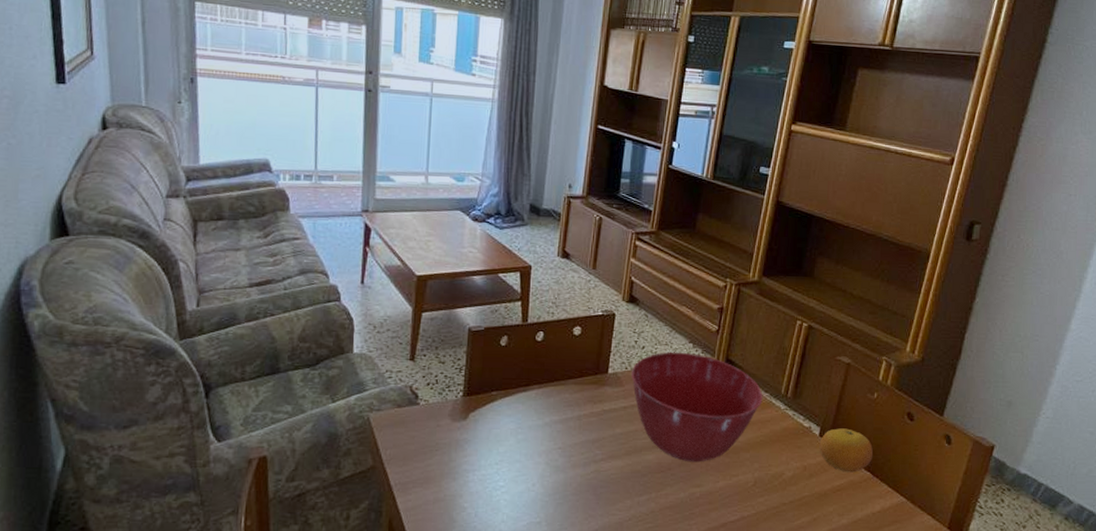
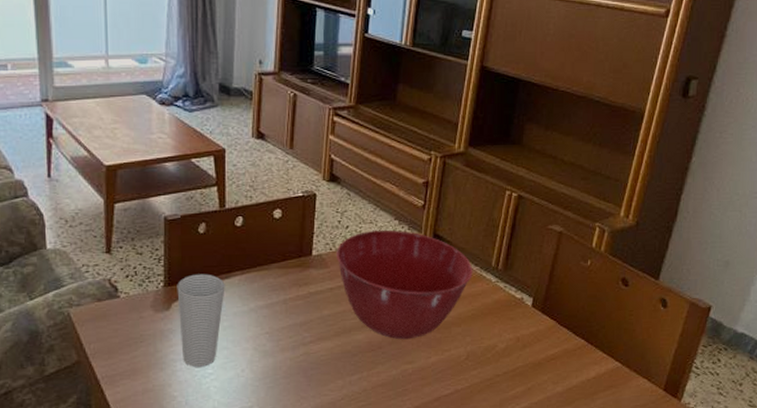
cup: none [475,385,522,479] -> present [177,274,225,367]
fruit: present [819,428,874,472] -> none [532,297,588,341]

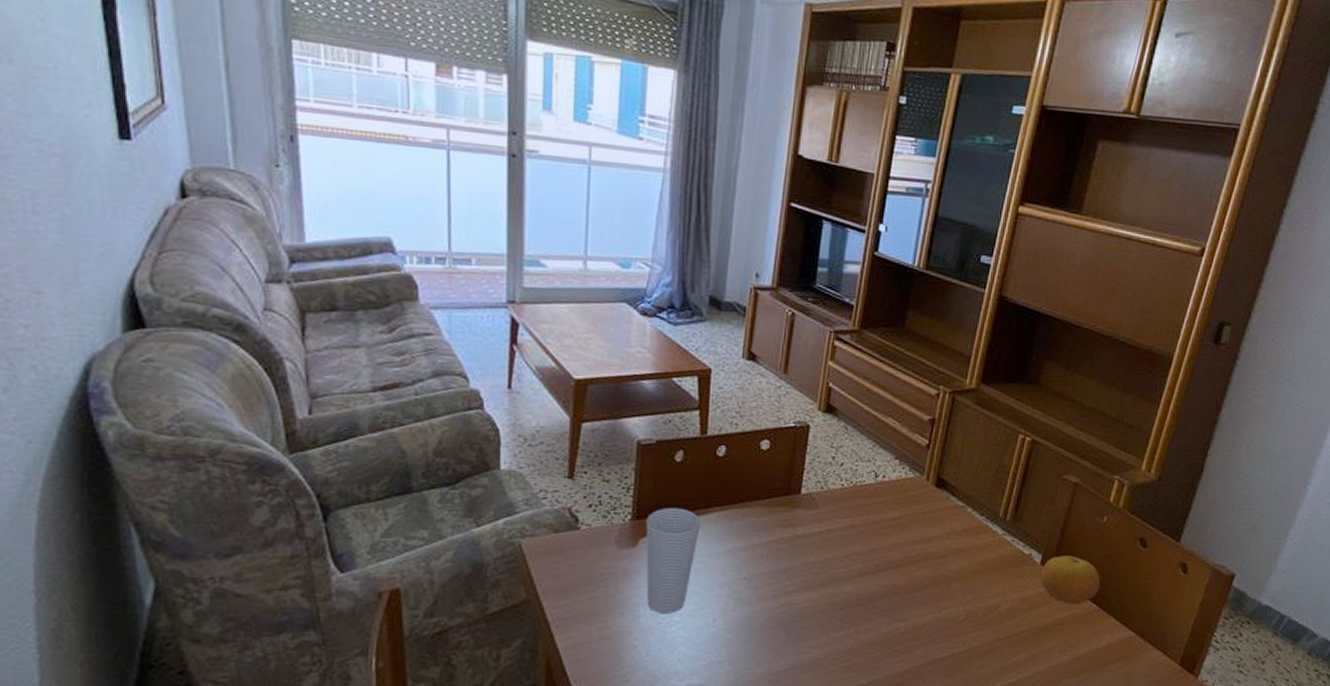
mixing bowl: present [337,229,473,340] -> none [828,469,979,594]
fruit: none [532,297,588,341] -> present [1040,556,1101,604]

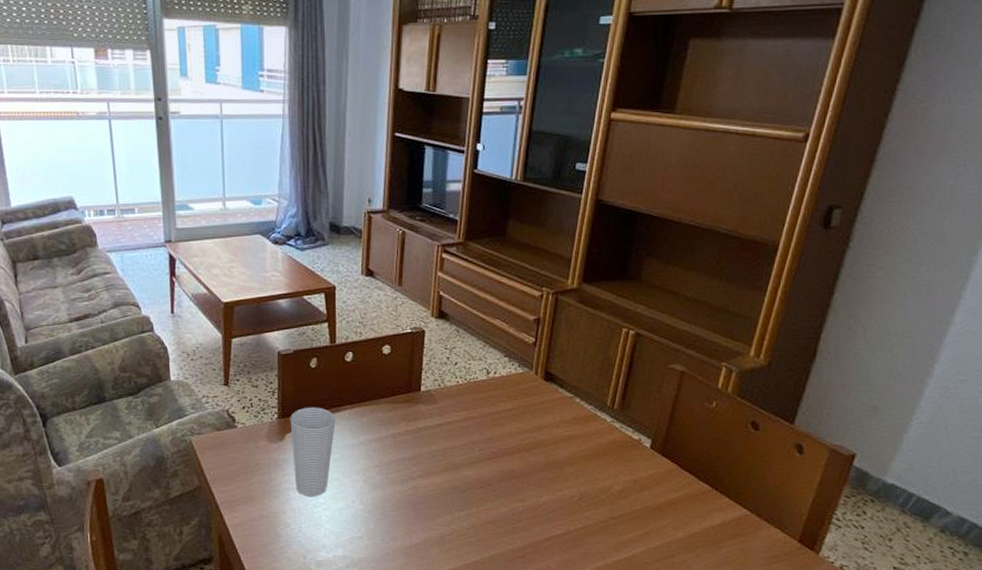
fruit: present [1040,556,1101,604] -> none [650,440,712,485]

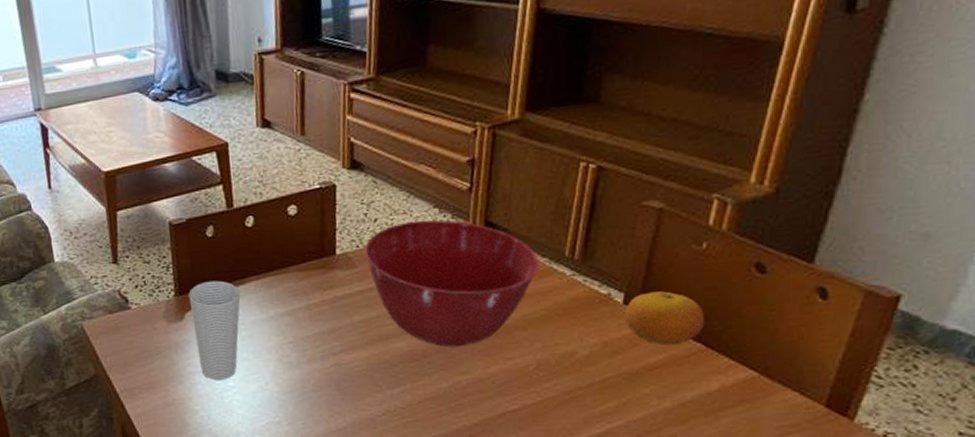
mixing bowl: none [445,366,587,478] -> present [365,219,540,347]
fruit: none [650,440,712,485] -> present [624,291,706,345]

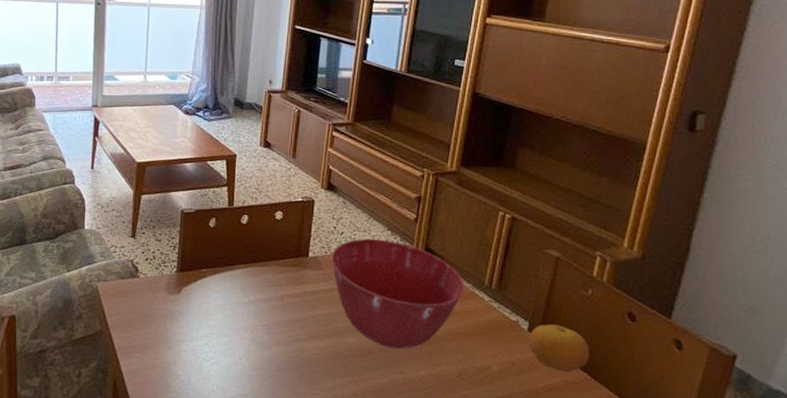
cup: present [188,280,241,380] -> none [187,263,229,350]

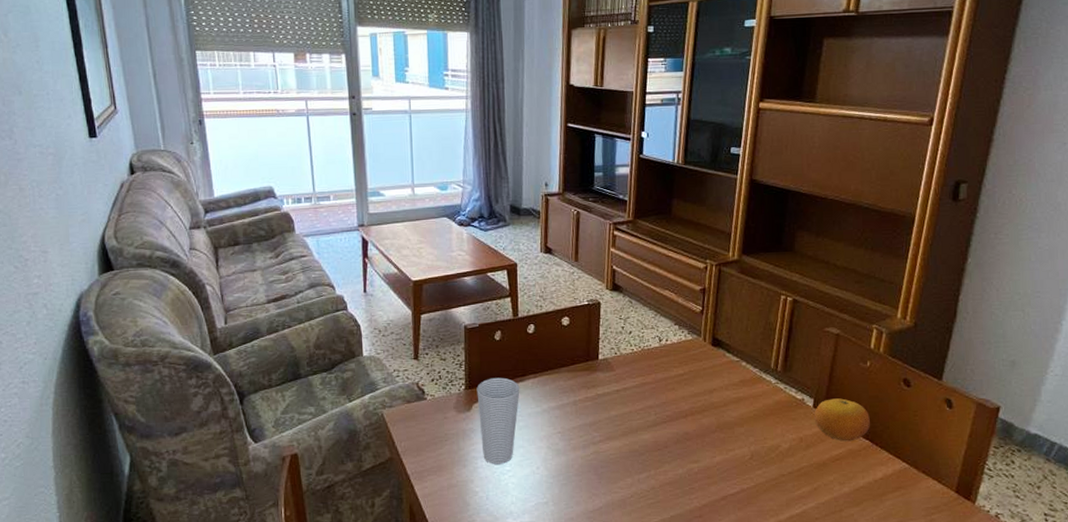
cup: none [187,263,229,350] -> present [476,377,520,464]
mixing bowl: present [331,238,465,349] -> none [621,334,753,440]

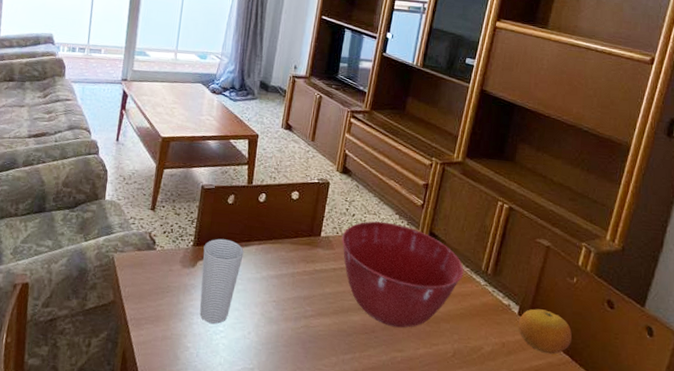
mixing bowl: none [621,334,753,440] -> present [342,221,464,328]

